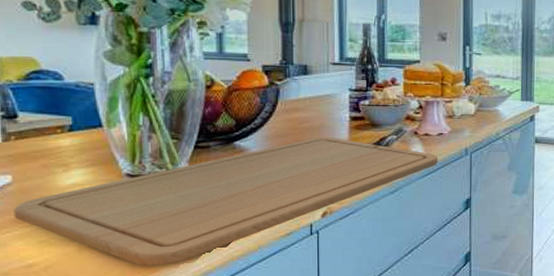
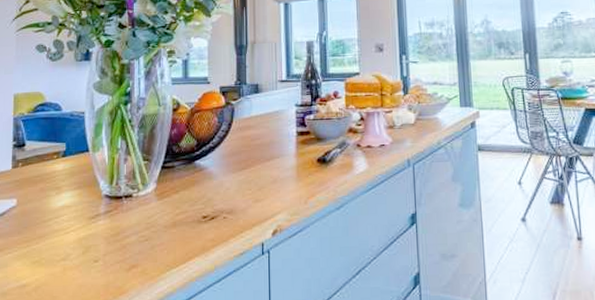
chopping board: present [14,138,439,267] -> none [15,153,382,288]

